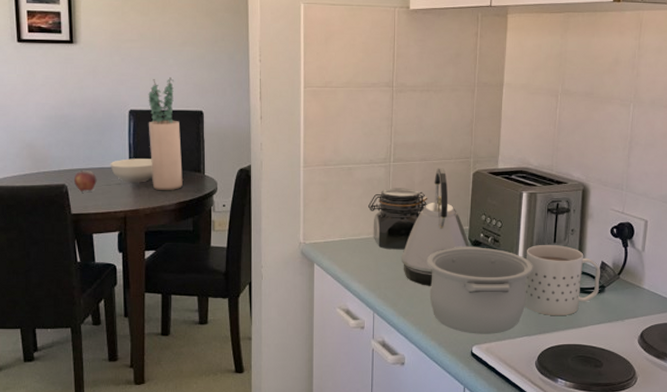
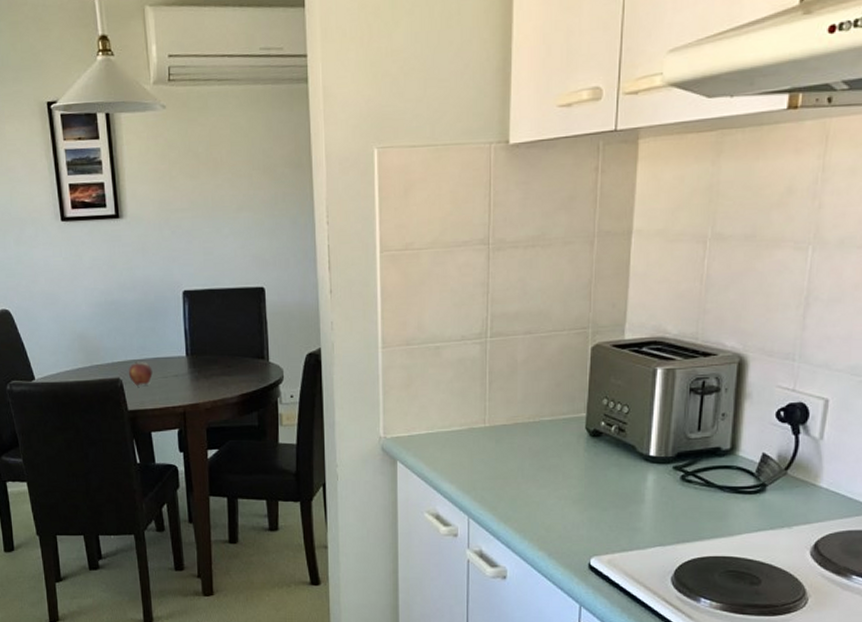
bowl: present [110,158,153,183] -> none [165,346,213,374]
vase: present [148,77,183,191] -> none [202,250,245,382]
jar: present [367,188,428,250] -> none [459,368,534,444]
kettle: present [401,168,469,286] -> none [501,342,587,486]
cooking pot: present [426,246,533,334] -> none [533,437,670,544]
mug: present [525,244,600,315] -> none [658,433,760,521]

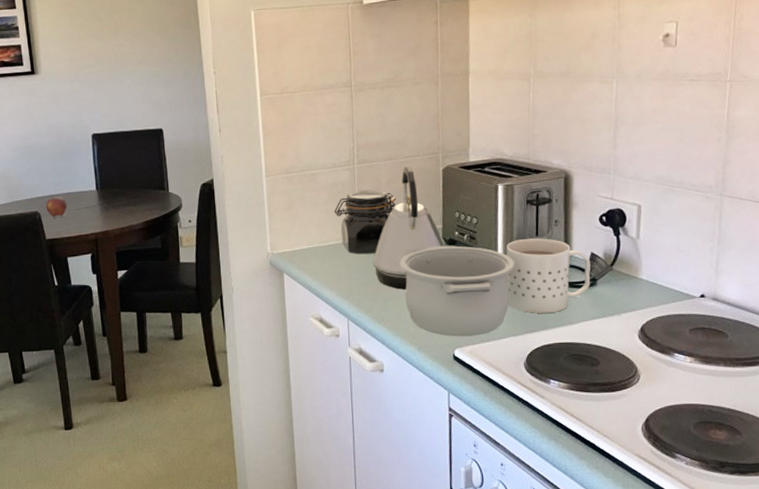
jar: none [459,368,534,444] -> present [334,190,397,255]
kettle: none [501,342,587,486] -> present [372,166,444,290]
cooking pot: none [533,437,670,544] -> present [399,245,515,337]
mug: none [658,433,760,521] -> present [506,238,591,313]

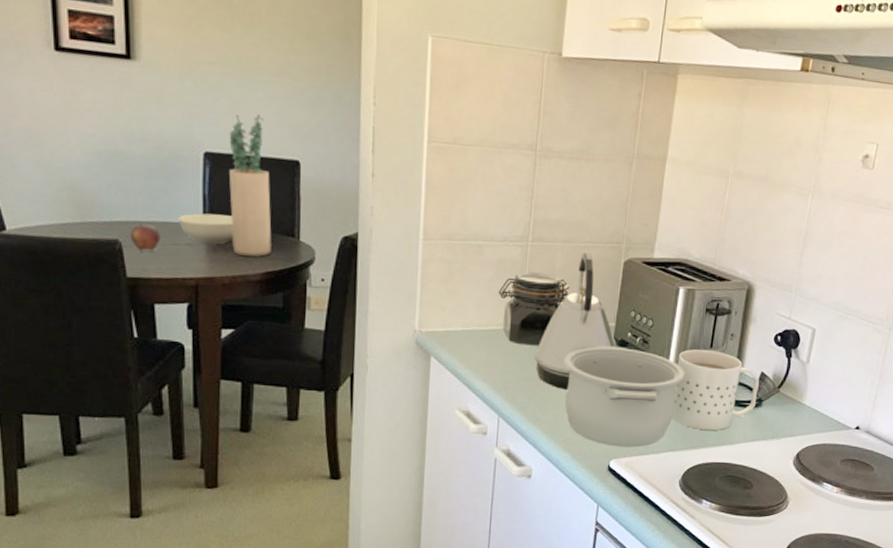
bowl: none [78,180,120,206] -> present [178,213,234,244]
vase: none [108,98,148,211] -> present [229,114,272,258]

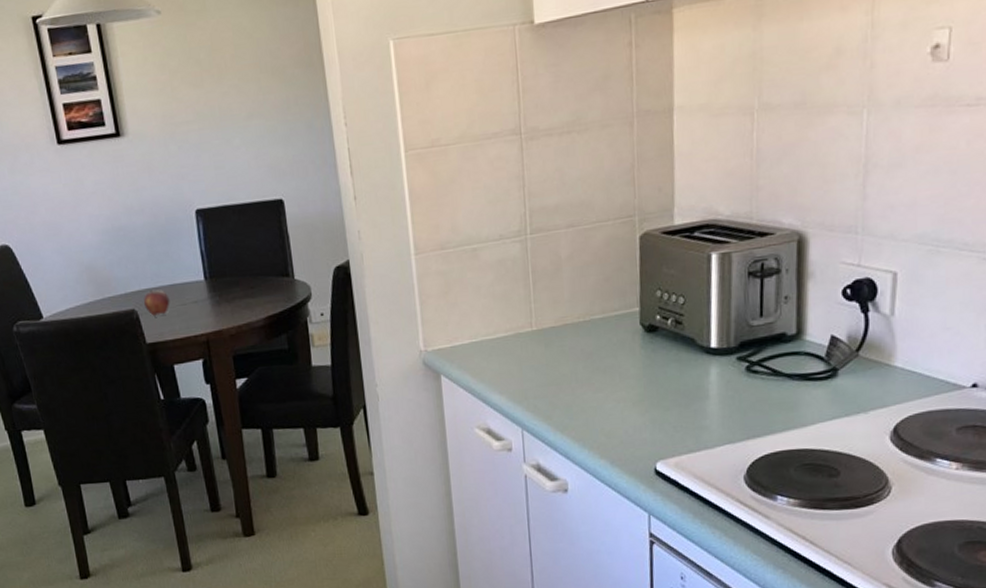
bowl: present [178,213,234,244] -> none [182,267,234,299]
vase: present [229,114,272,258] -> none [215,161,270,305]
jar: present [498,272,570,346] -> none [501,266,582,349]
kettle: present [534,252,614,390] -> none [551,234,642,391]
cooking pot: present [564,345,685,448] -> none [585,332,733,447]
mug: present [672,349,759,430] -> none [721,319,830,414]

